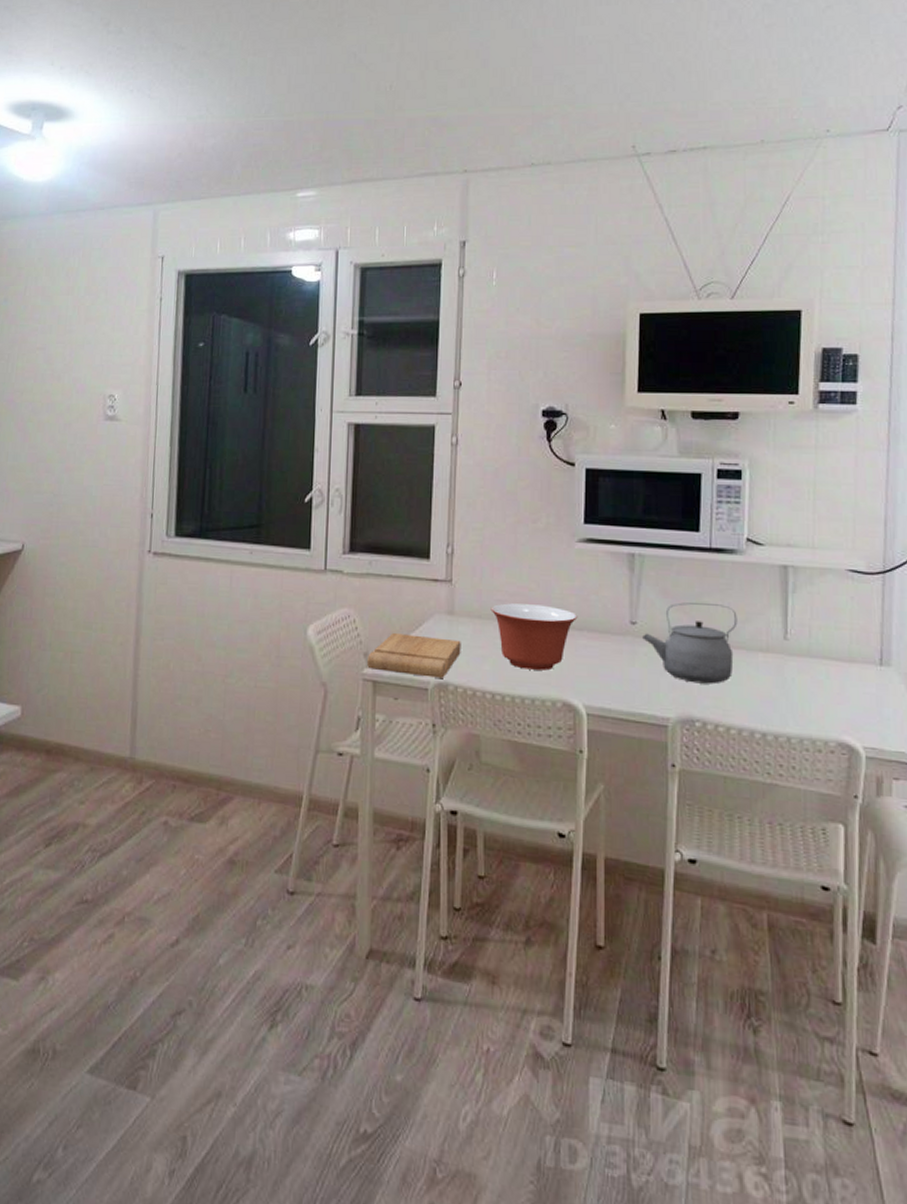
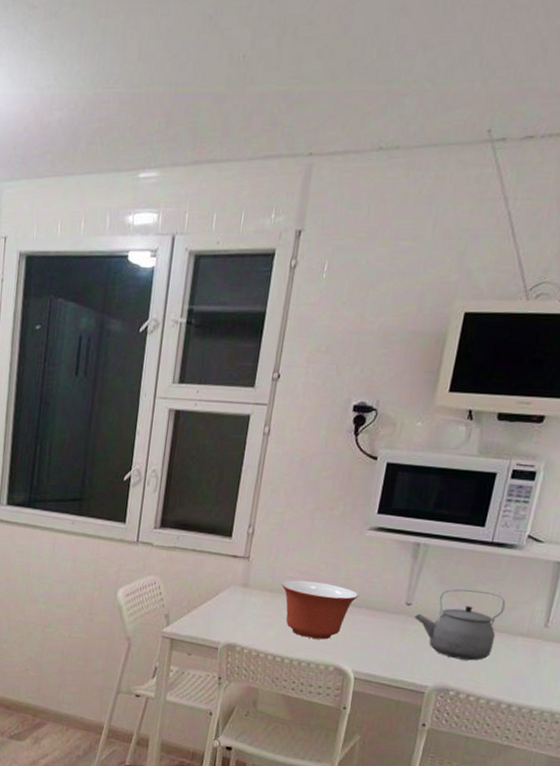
cutting board: present [367,632,461,678] -> none [167,599,252,640]

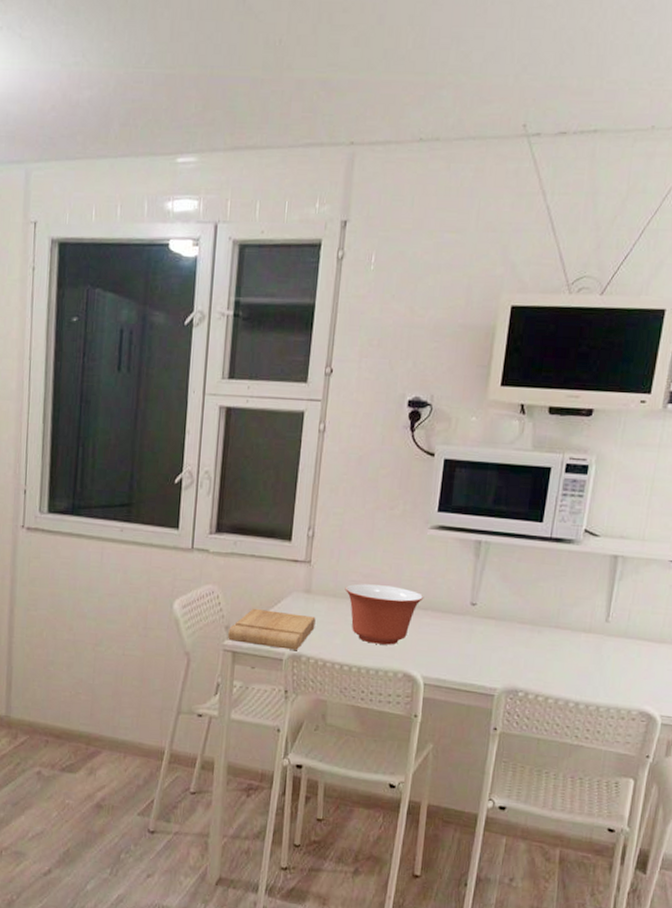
cutting board: none [167,599,252,640] -> present [228,608,316,650]
tea kettle: present [415,589,506,661] -> none [480,586,567,660]

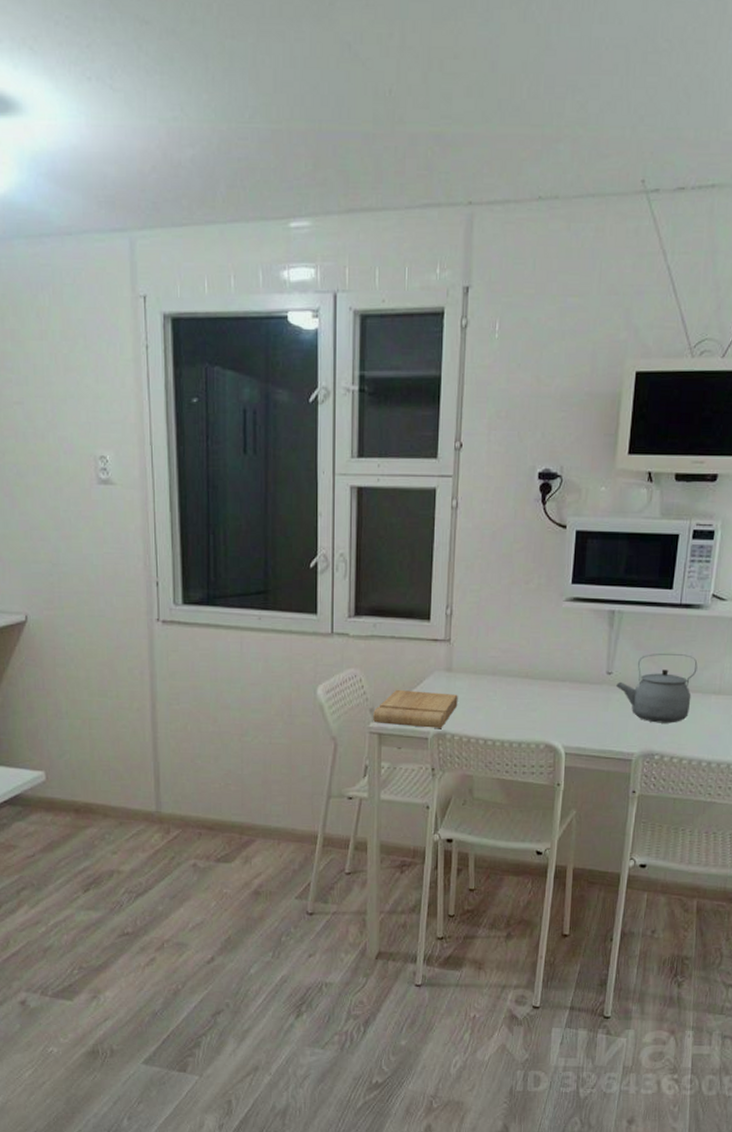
mixing bowl: present [345,584,424,645] -> none [485,659,562,718]
tea kettle: none [480,586,567,660] -> present [616,653,698,723]

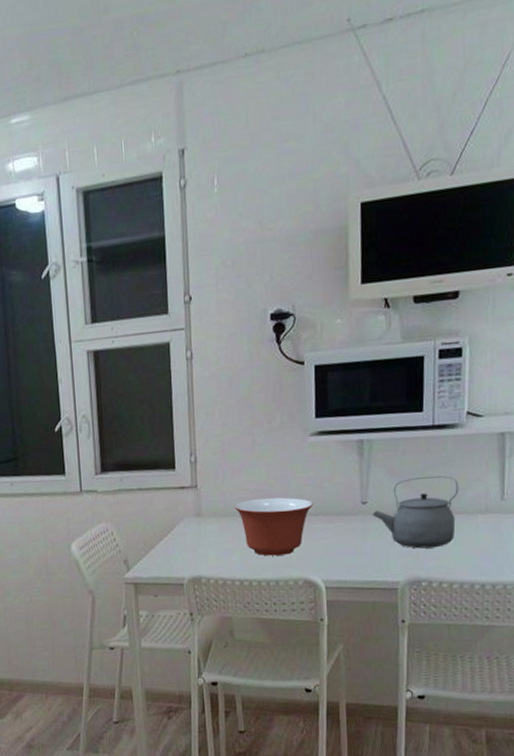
cutting board: present [373,689,458,728] -> none [127,538,210,574]
mixing bowl: none [485,659,562,718] -> present [234,497,314,556]

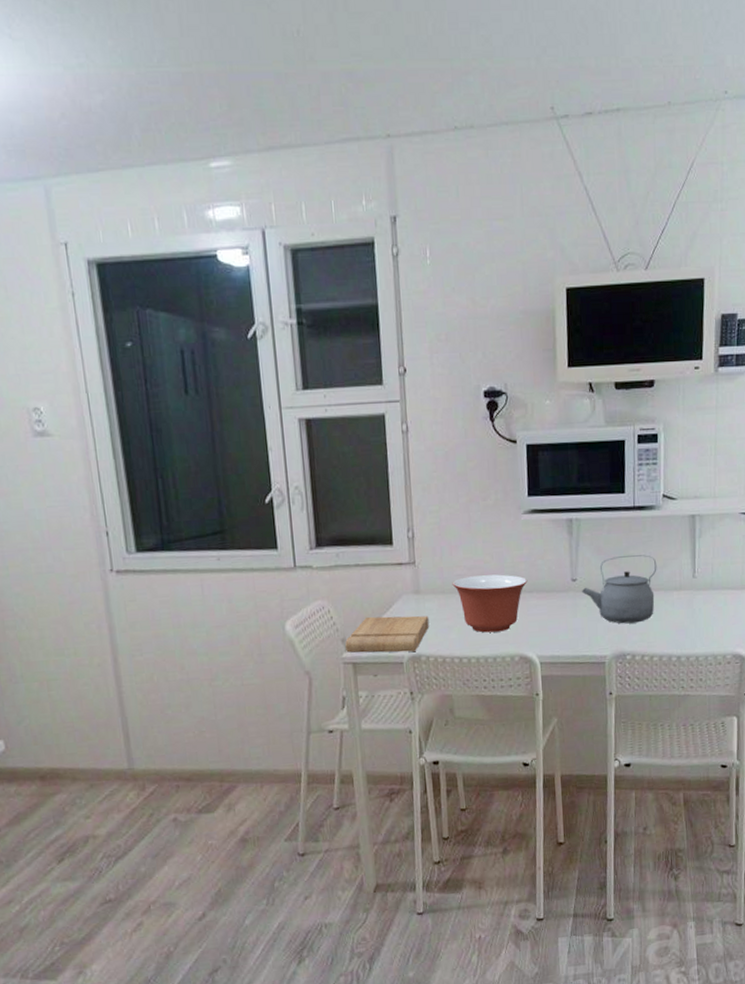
cutting board: none [127,538,210,574] -> present [345,615,429,653]

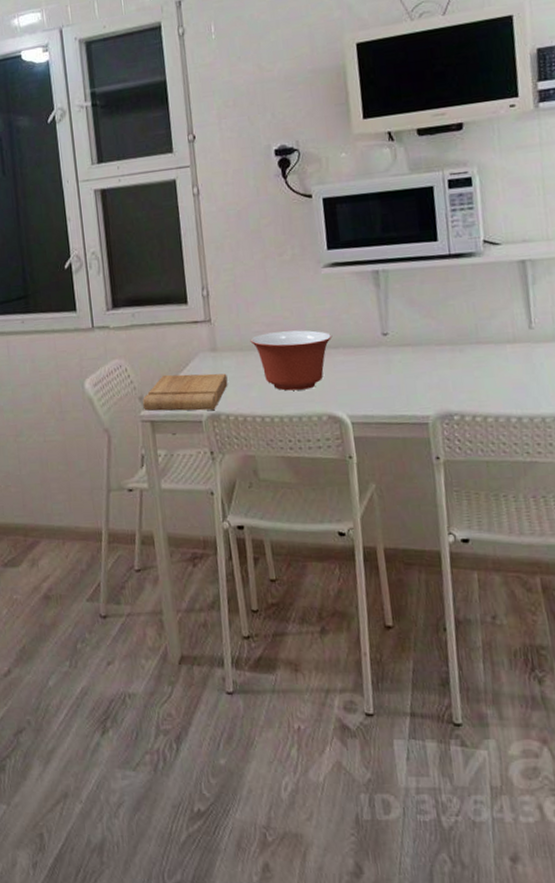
tea kettle: present [582,554,657,624] -> none [395,305,484,381]

